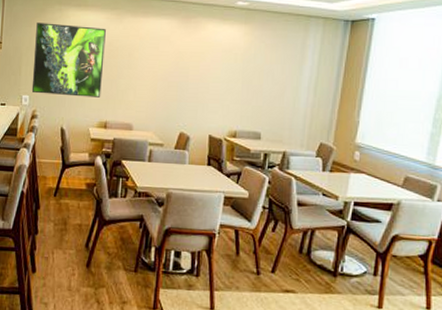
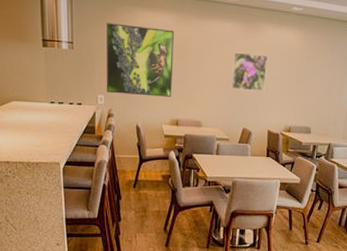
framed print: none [166,50,210,92] -> present [230,52,269,91]

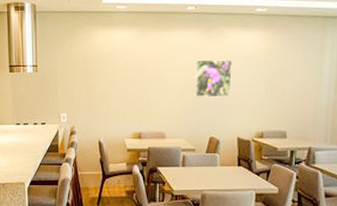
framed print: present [106,23,174,97] -> none [68,43,134,111]

